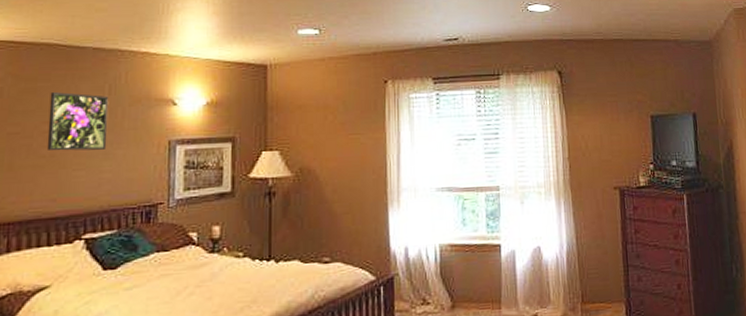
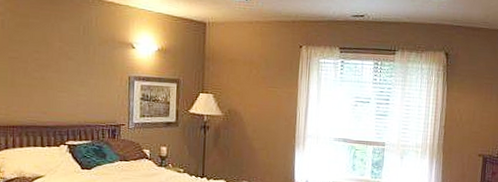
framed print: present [46,92,109,151] -> none [38,28,84,78]

